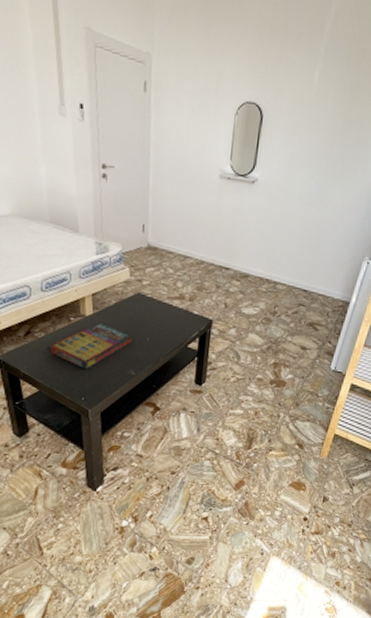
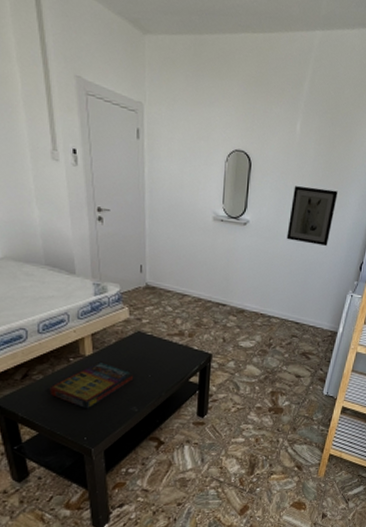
wall art: none [298,141,358,207] -> present [286,186,338,246]

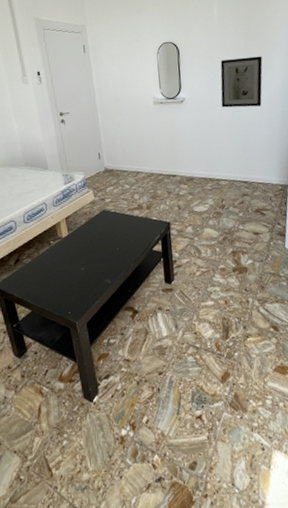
game compilation box: present [49,361,134,409] -> none [37,241,105,286]

